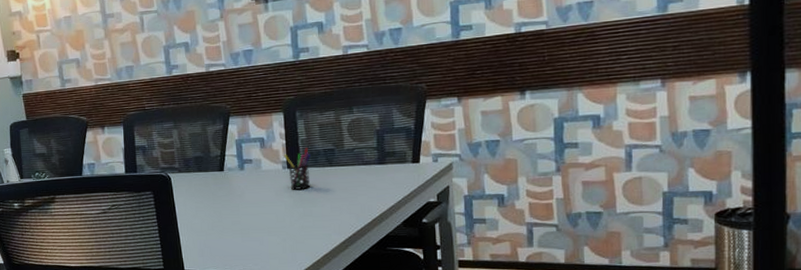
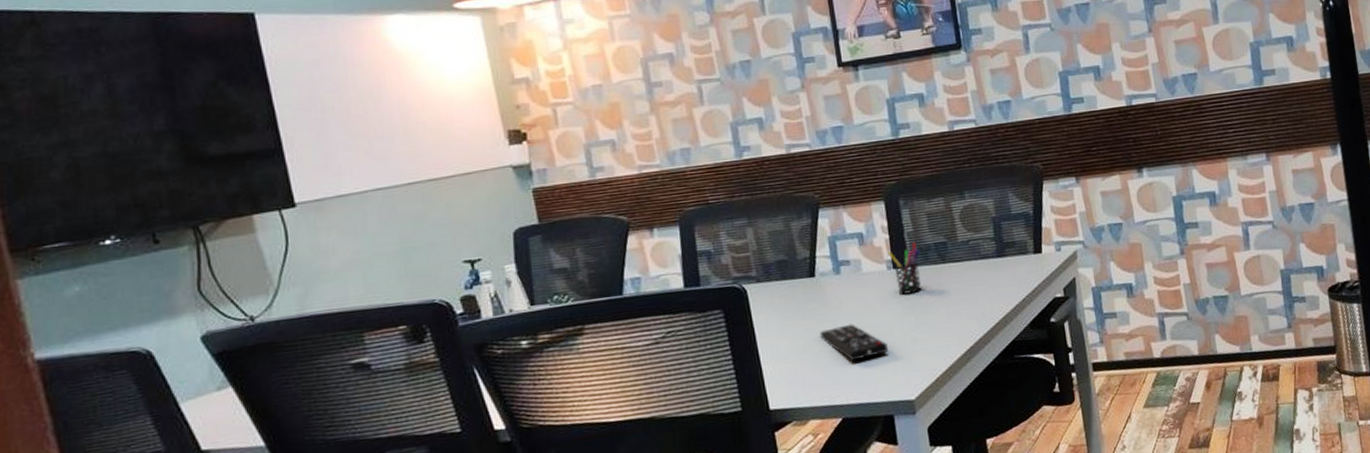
remote control: none [225,210,279,240] -> present [820,323,888,362]

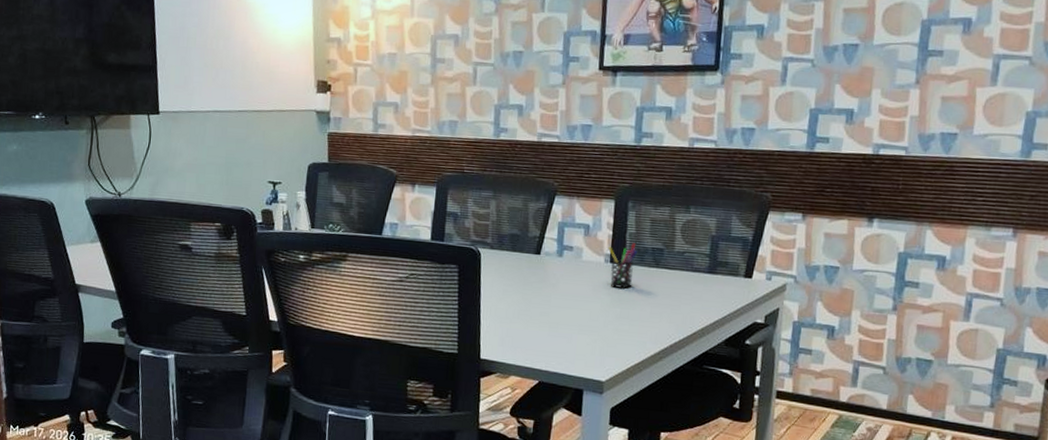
remote control: present [820,323,888,362] -> none [534,302,591,335]

